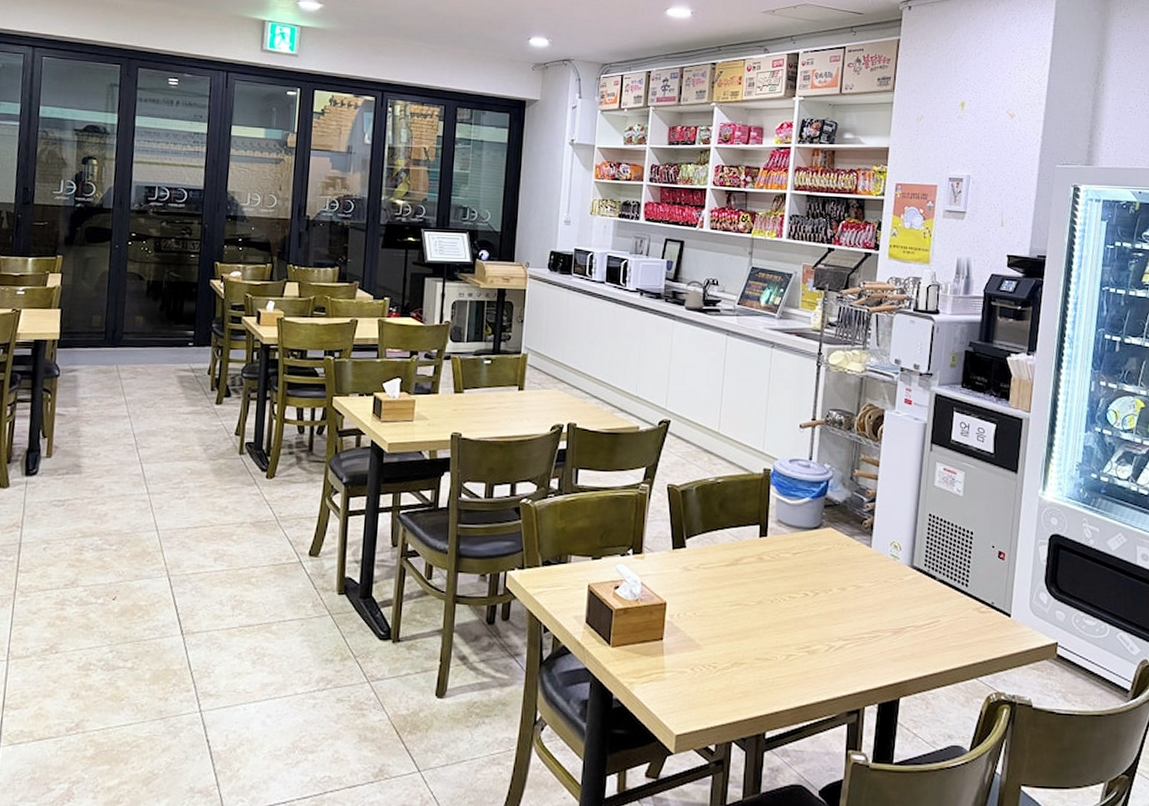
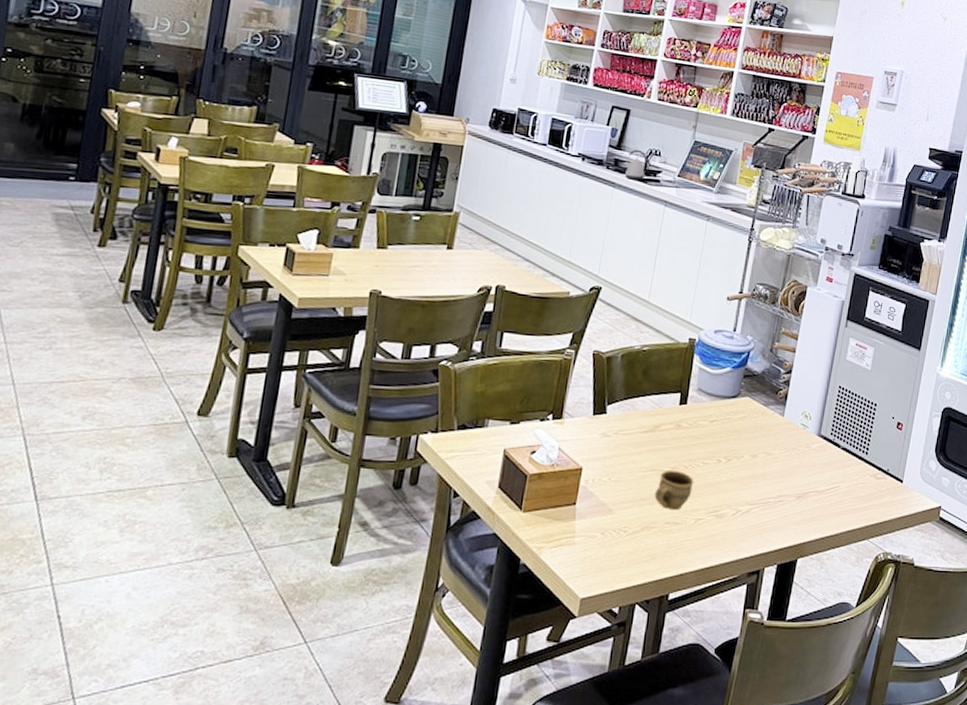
cup: none [742,604,782,645] -> present [654,470,694,509]

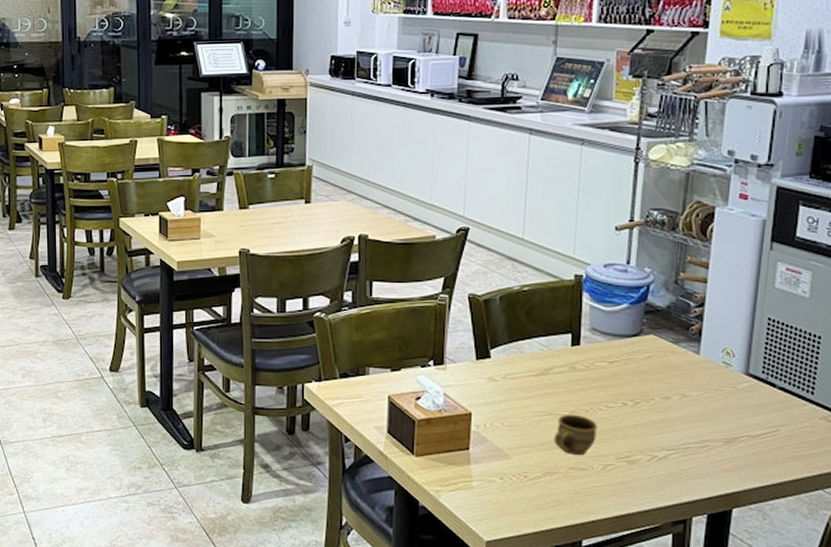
kettle: present [624,149,647,182] -> none [478,76,505,111]

